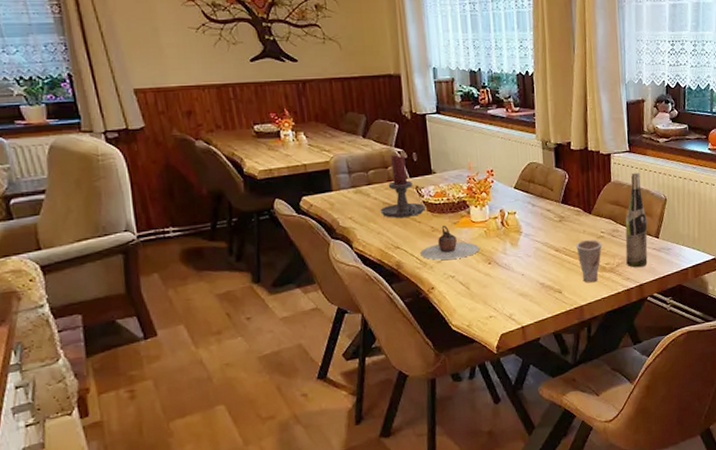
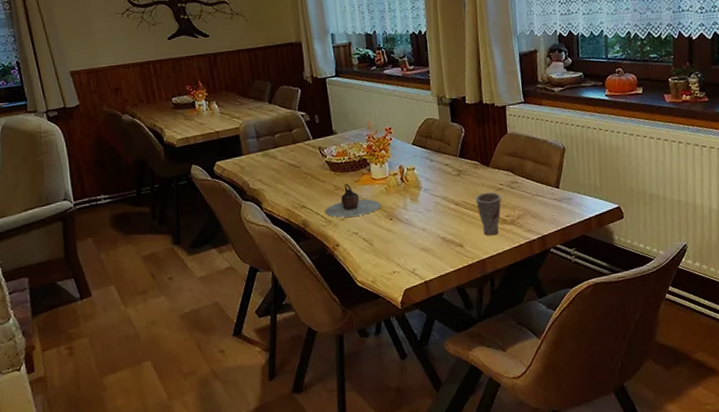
candle holder: present [380,155,425,218] -> none [286,118,328,179]
wine bottle: present [625,172,648,268] -> none [523,123,549,219]

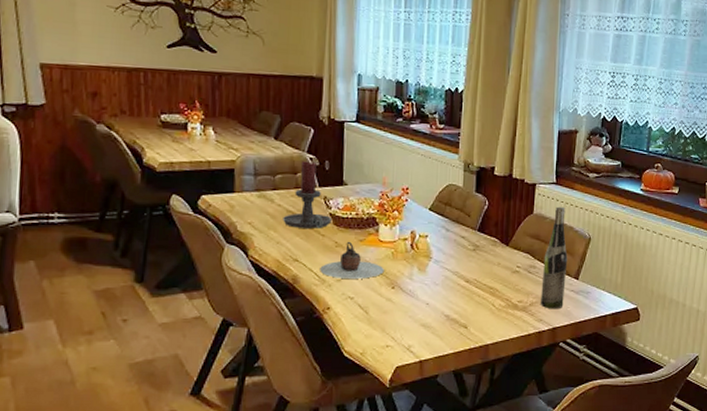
candle holder: none [286,118,328,179] -> present [283,161,331,229]
cup: present [475,192,502,236] -> none [488,273,517,321]
wine bottle: none [523,123,549,219] -> present [540,206,568,309]

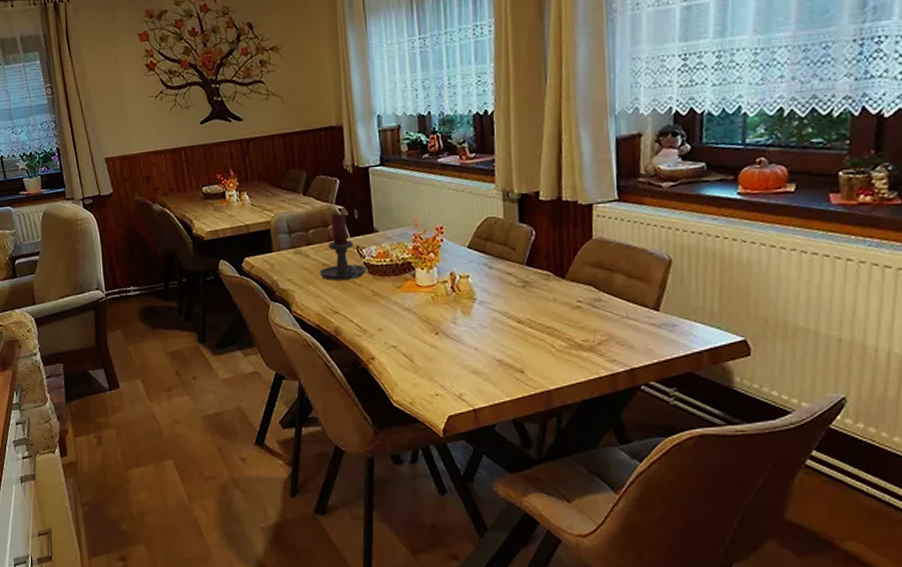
teapot: present [320,241,384,279] -> none [360,289,426,328]
wine bottle: present [540,206,568,309] -> none [610,226,643,348]

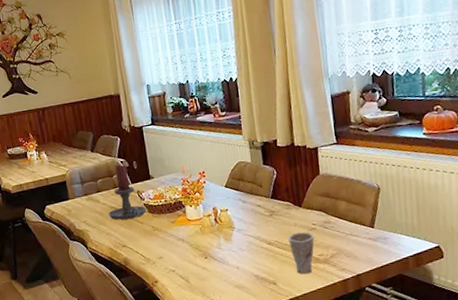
cup: none [544,309,579,363] -> present [288,232,315,274]

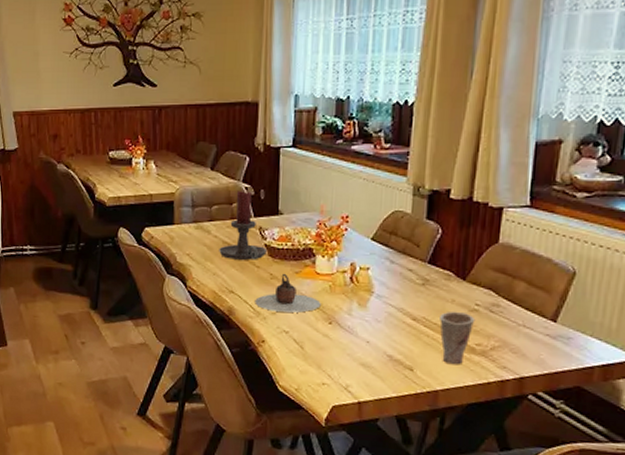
teapot: none [144,224,196,256] -> present [255,273,321,313]

